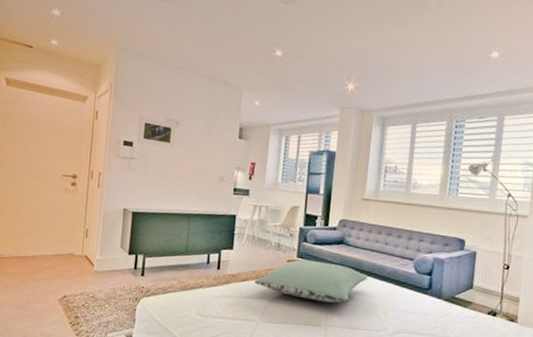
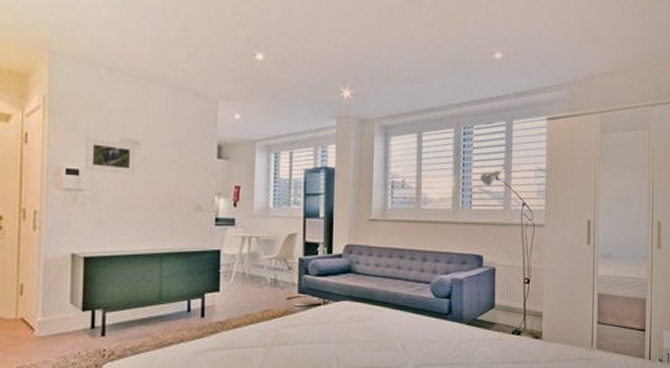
pillow: present [255,259,369,303] -> none [249,294,382,342]

